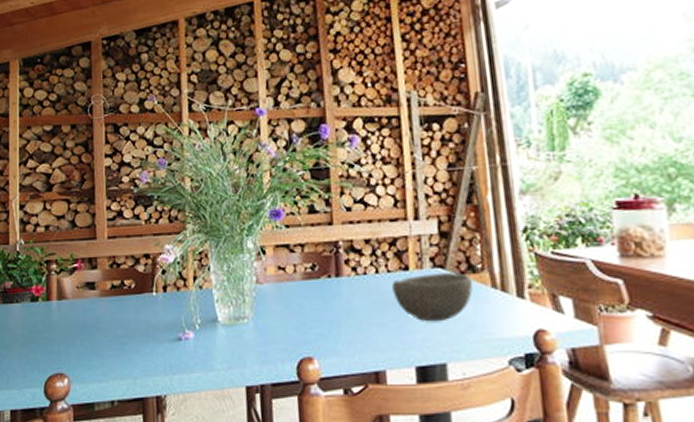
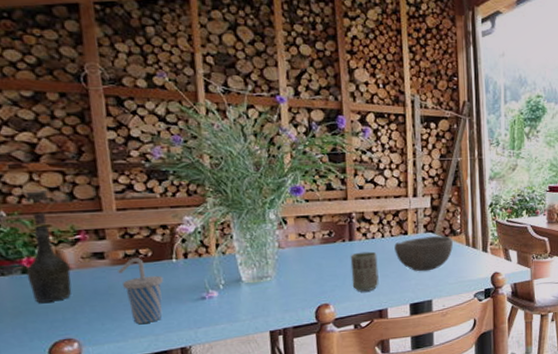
bottle: none [34,219,67,332] -> present [23,191,72,303]
cup: none [105,289,144,363] -> present [118,258,164,324]
cup: none [337,291,374,344] -> present [350,251,379,291]

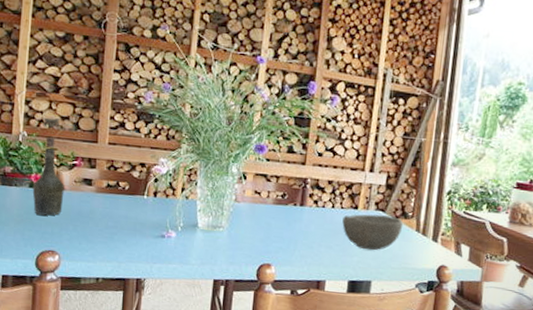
cup: present [118,258,164,324] -> none [100,189,134,250]
cup: present [350,251,379,291] -> none [296,218,325,259]

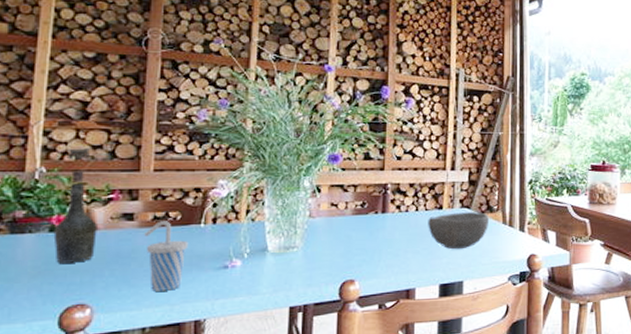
cup: none [100,189,134,250] -> present [144,221,189,291]

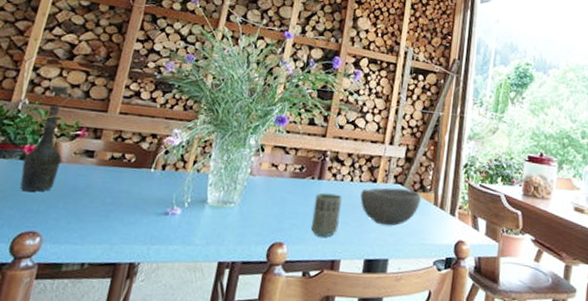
cup: present [144,221,189,291] -> none [96,161,138,230]
cup: none [381,225,409,268] -> present [310,192,342,236]

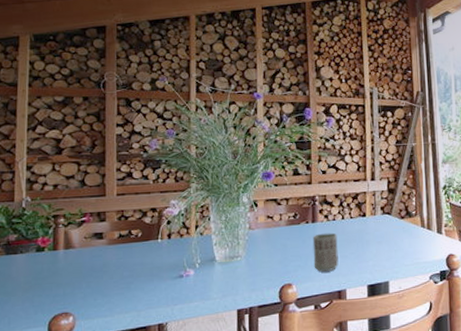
bottle: present [20,84,69,192] -> none [40,179,74,278]
bowl: present [360,187,421,226] -> none [353,217,409,253]

